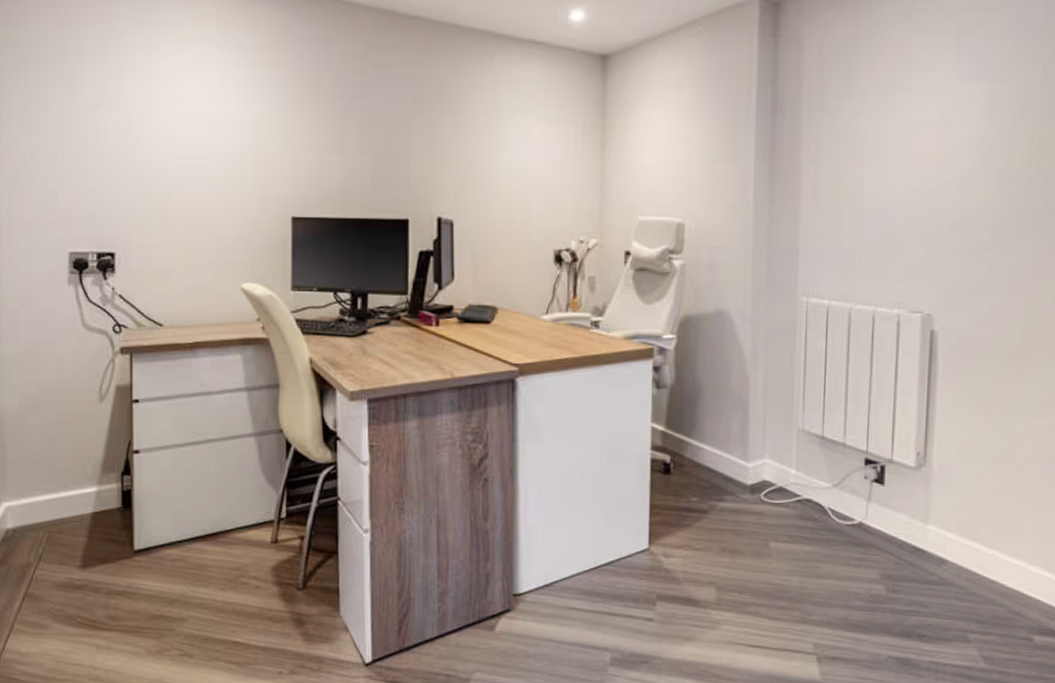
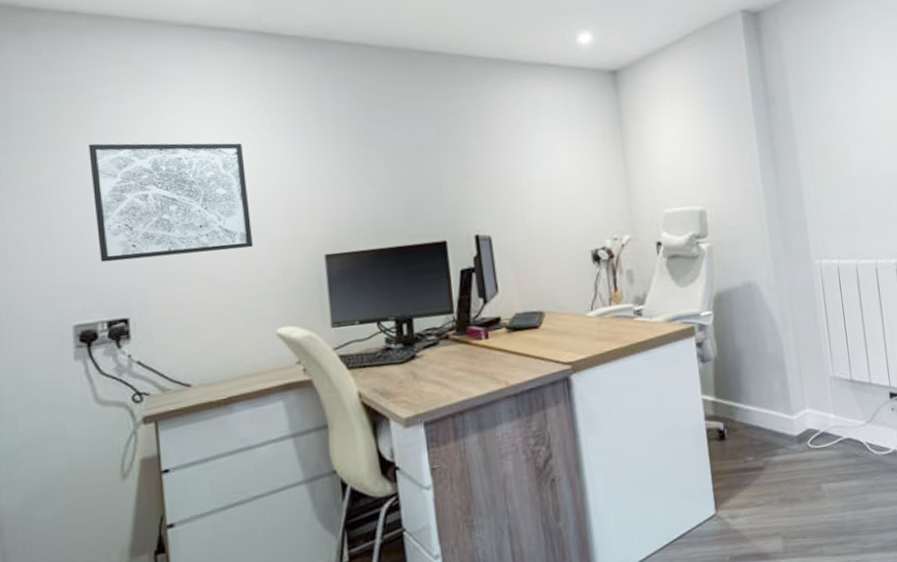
wall art: none [92,80,227,200] -> present [88,143,253,262]

